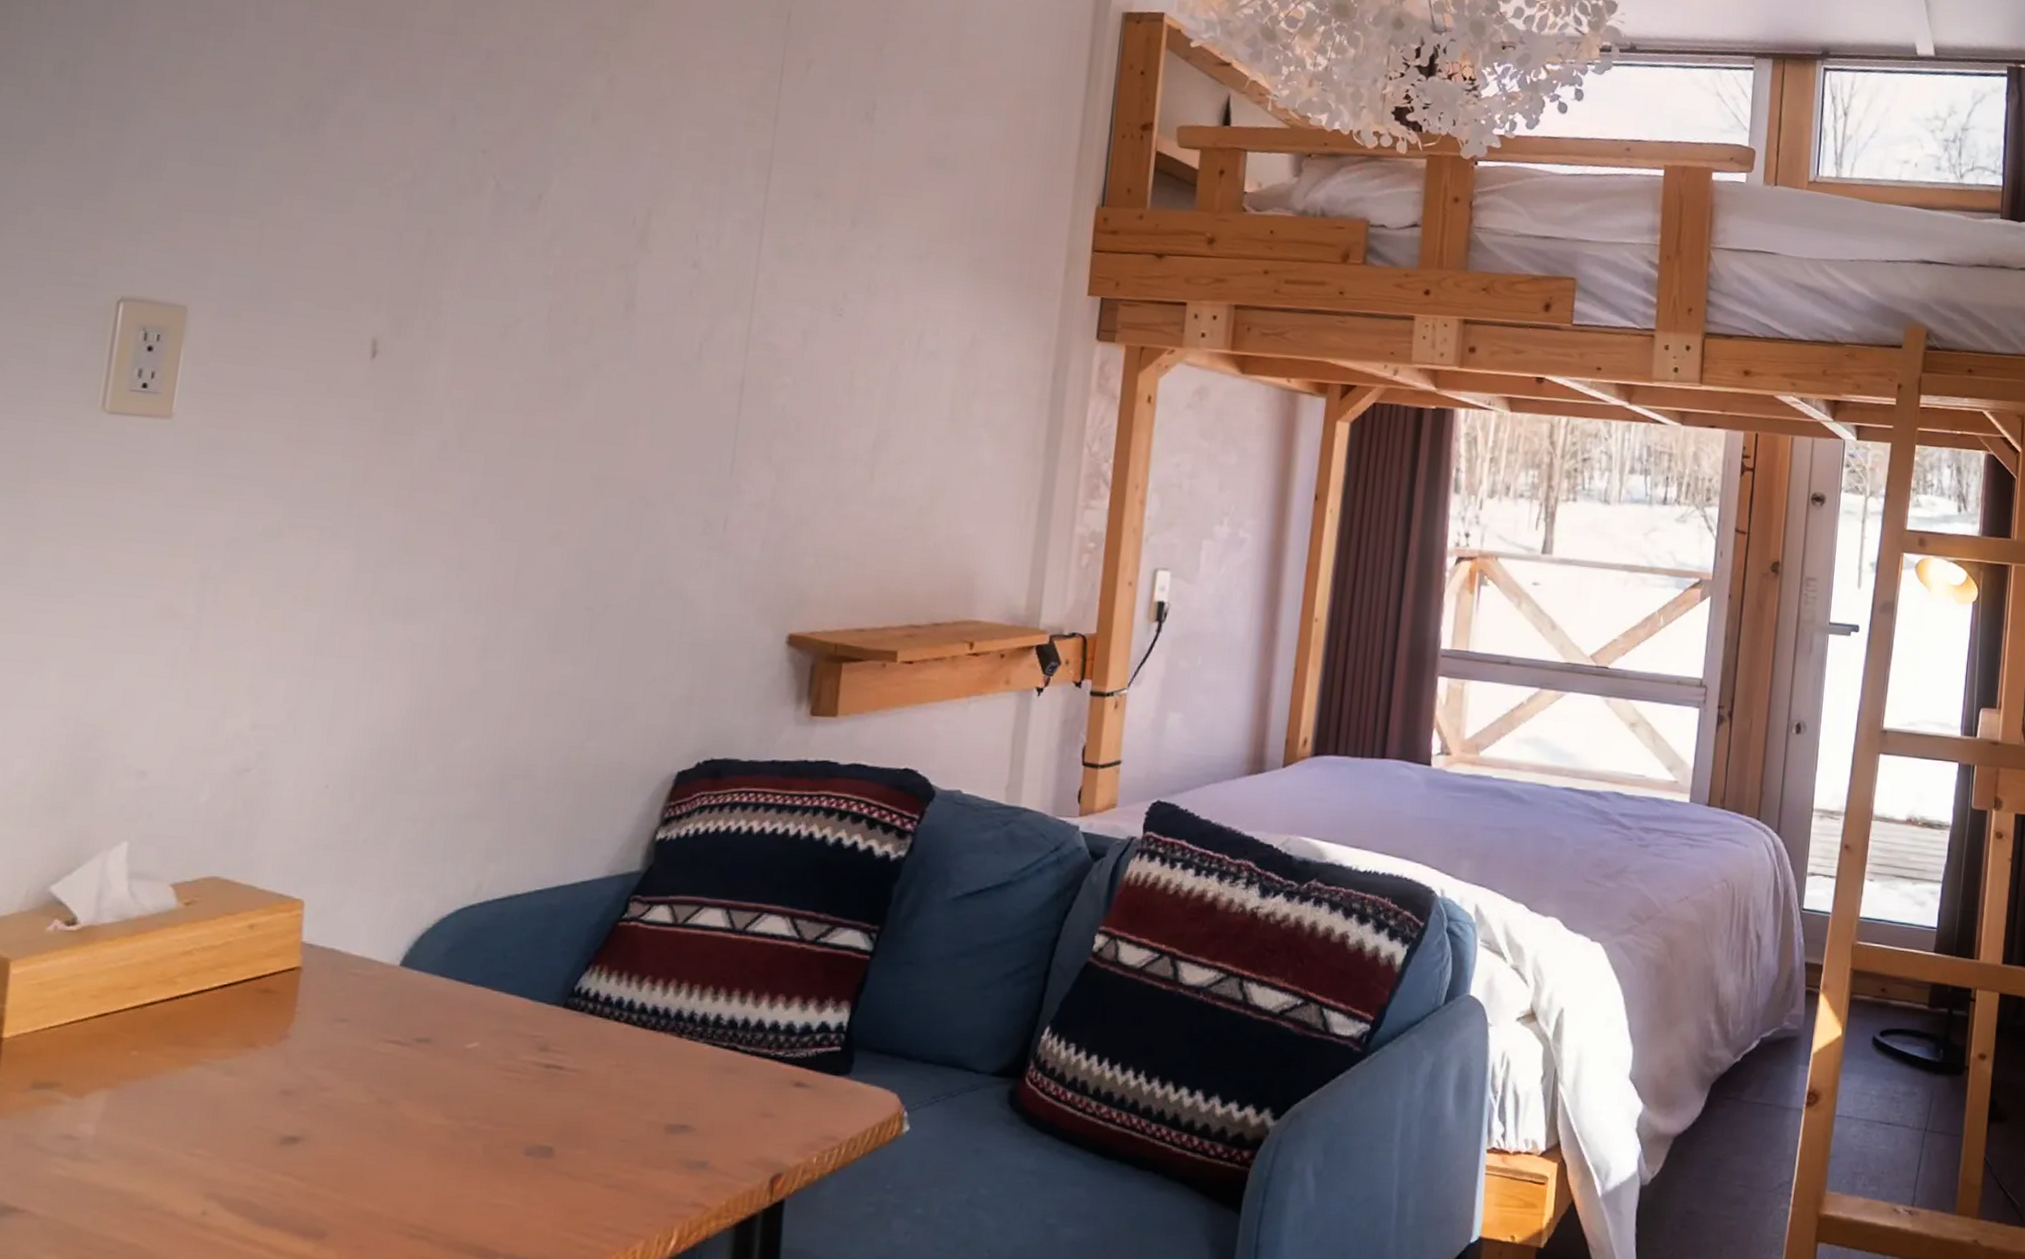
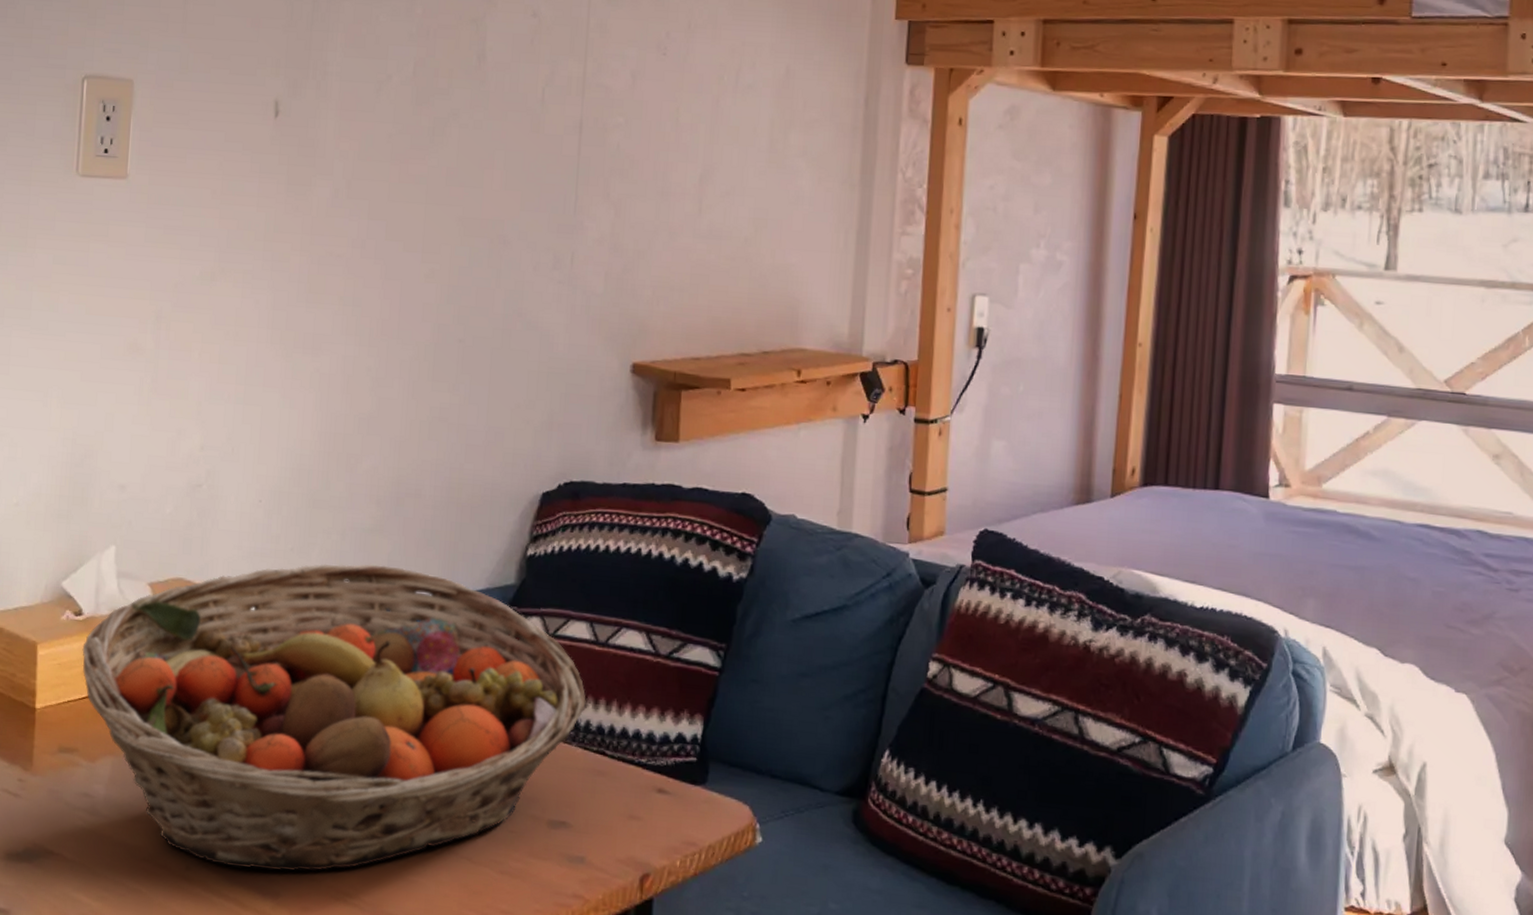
fruit basket: none [72,854,718,1207] -> present [82,563,586,872]

